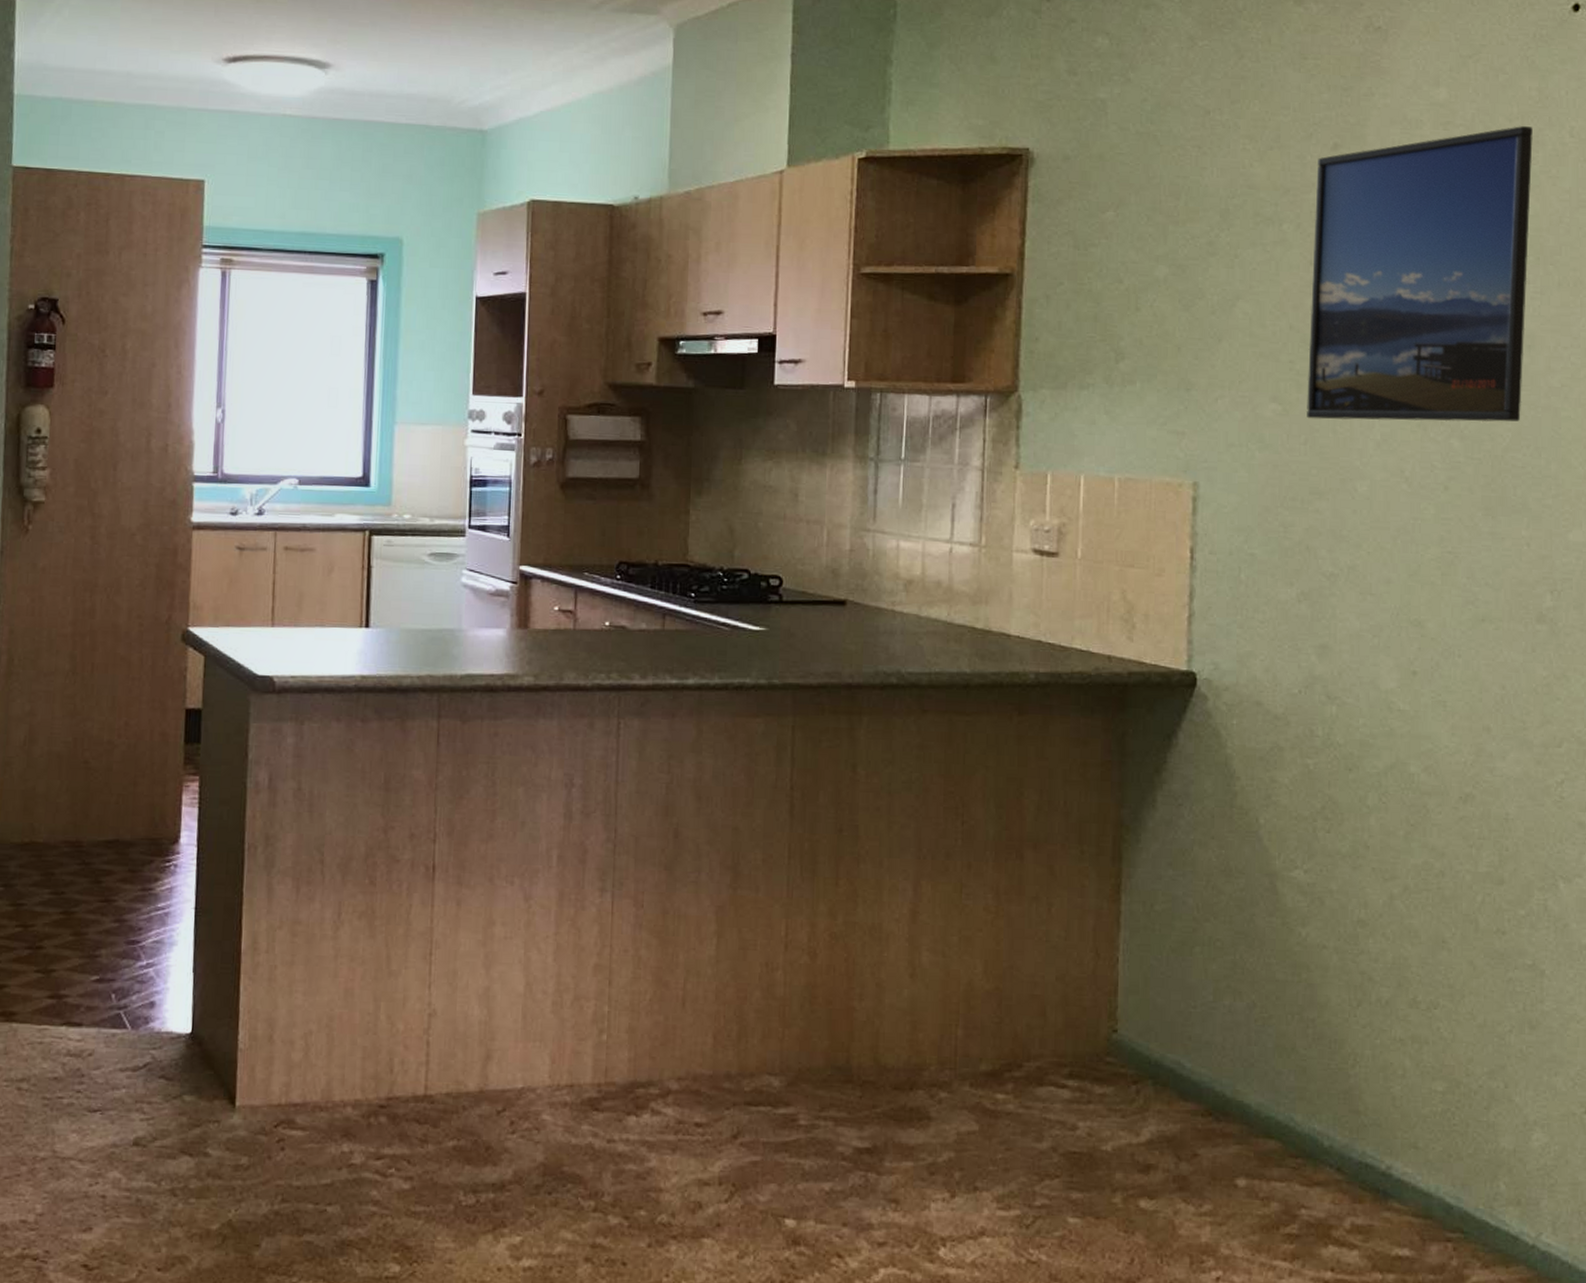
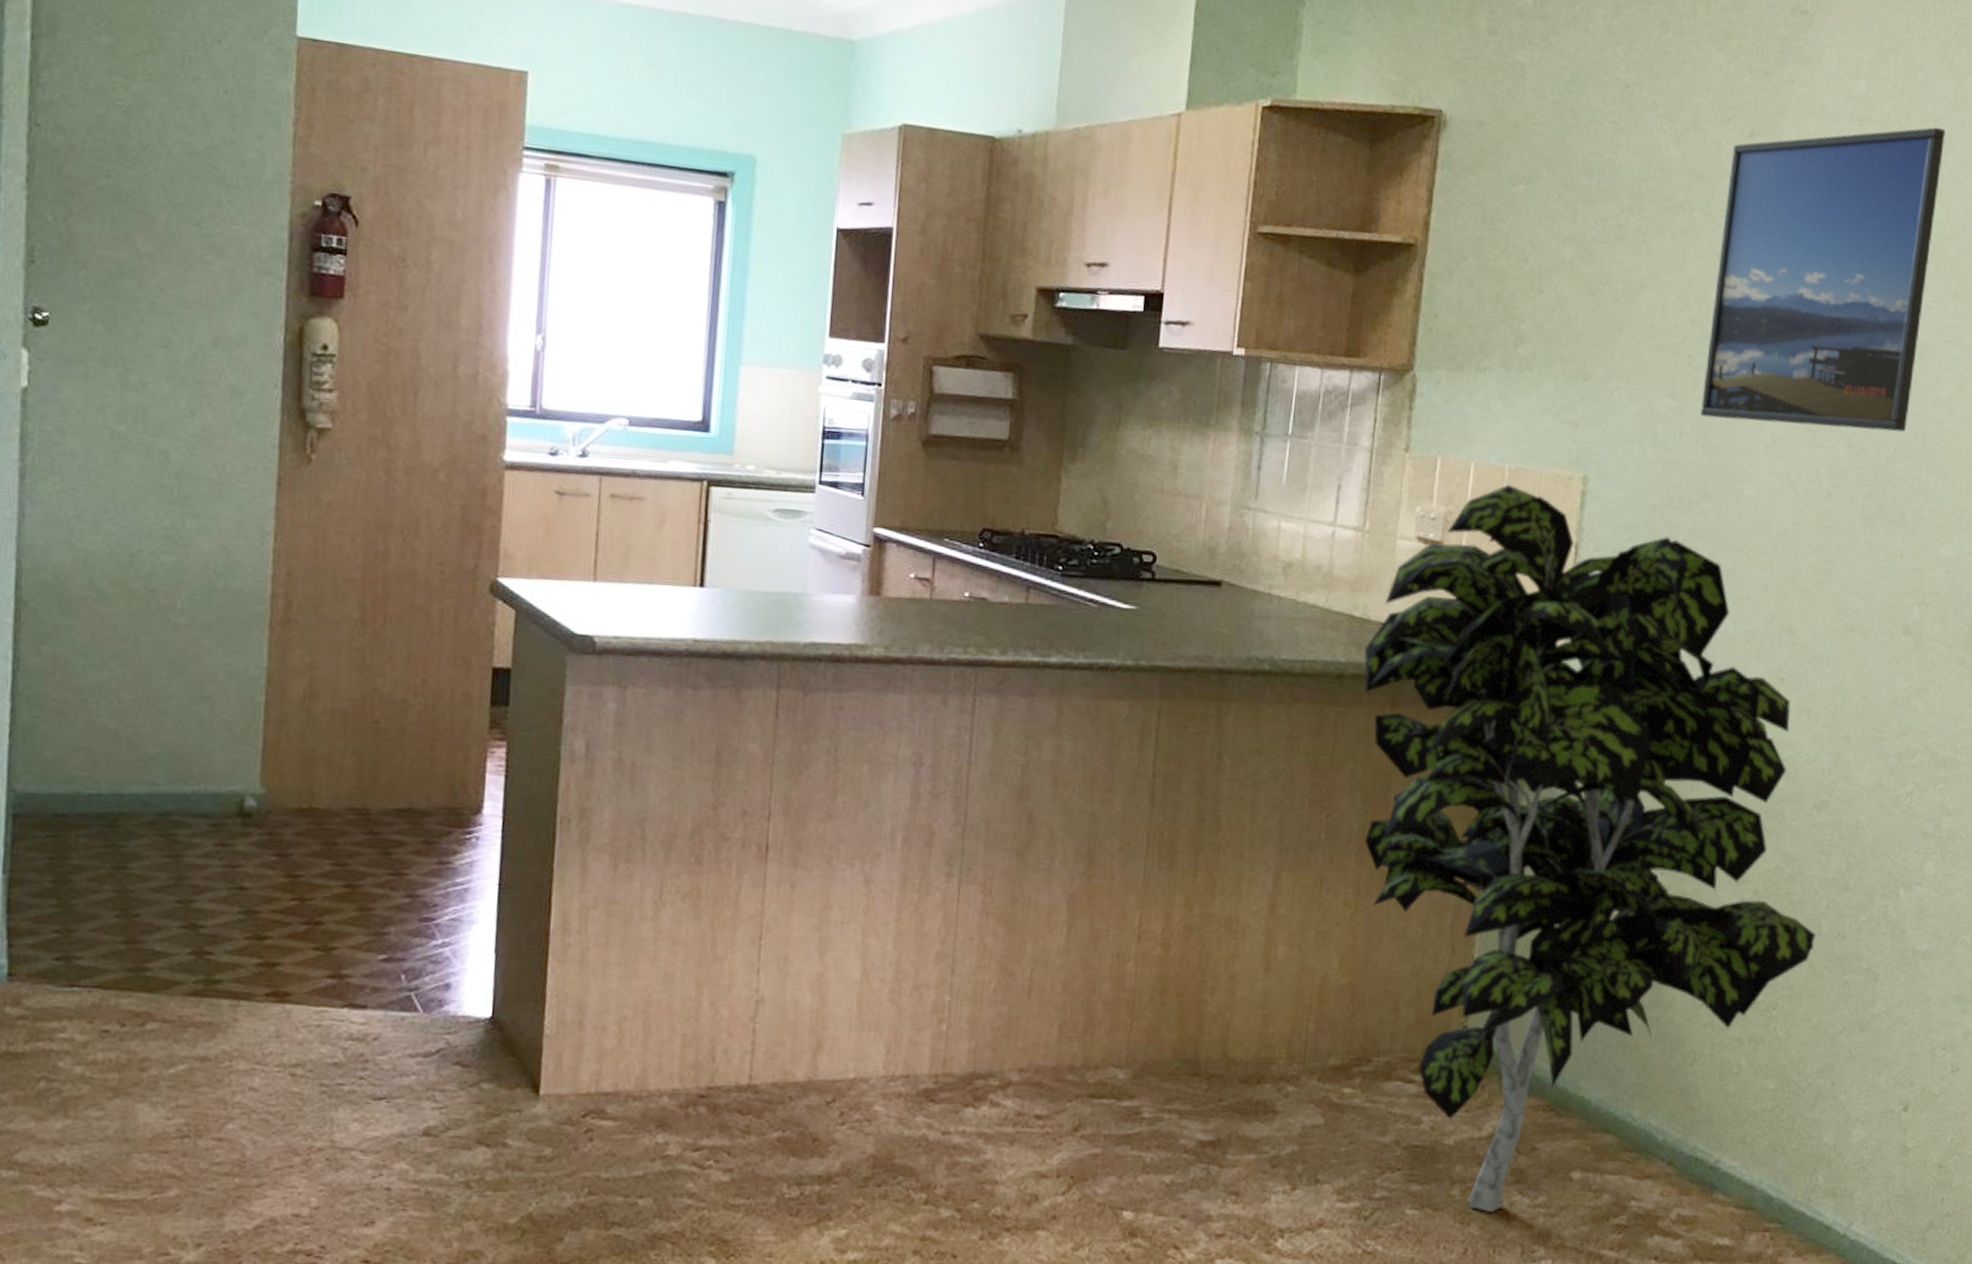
indoor plant: none [988,494,1473,1221] -> present [1363,484,1816,1212]

